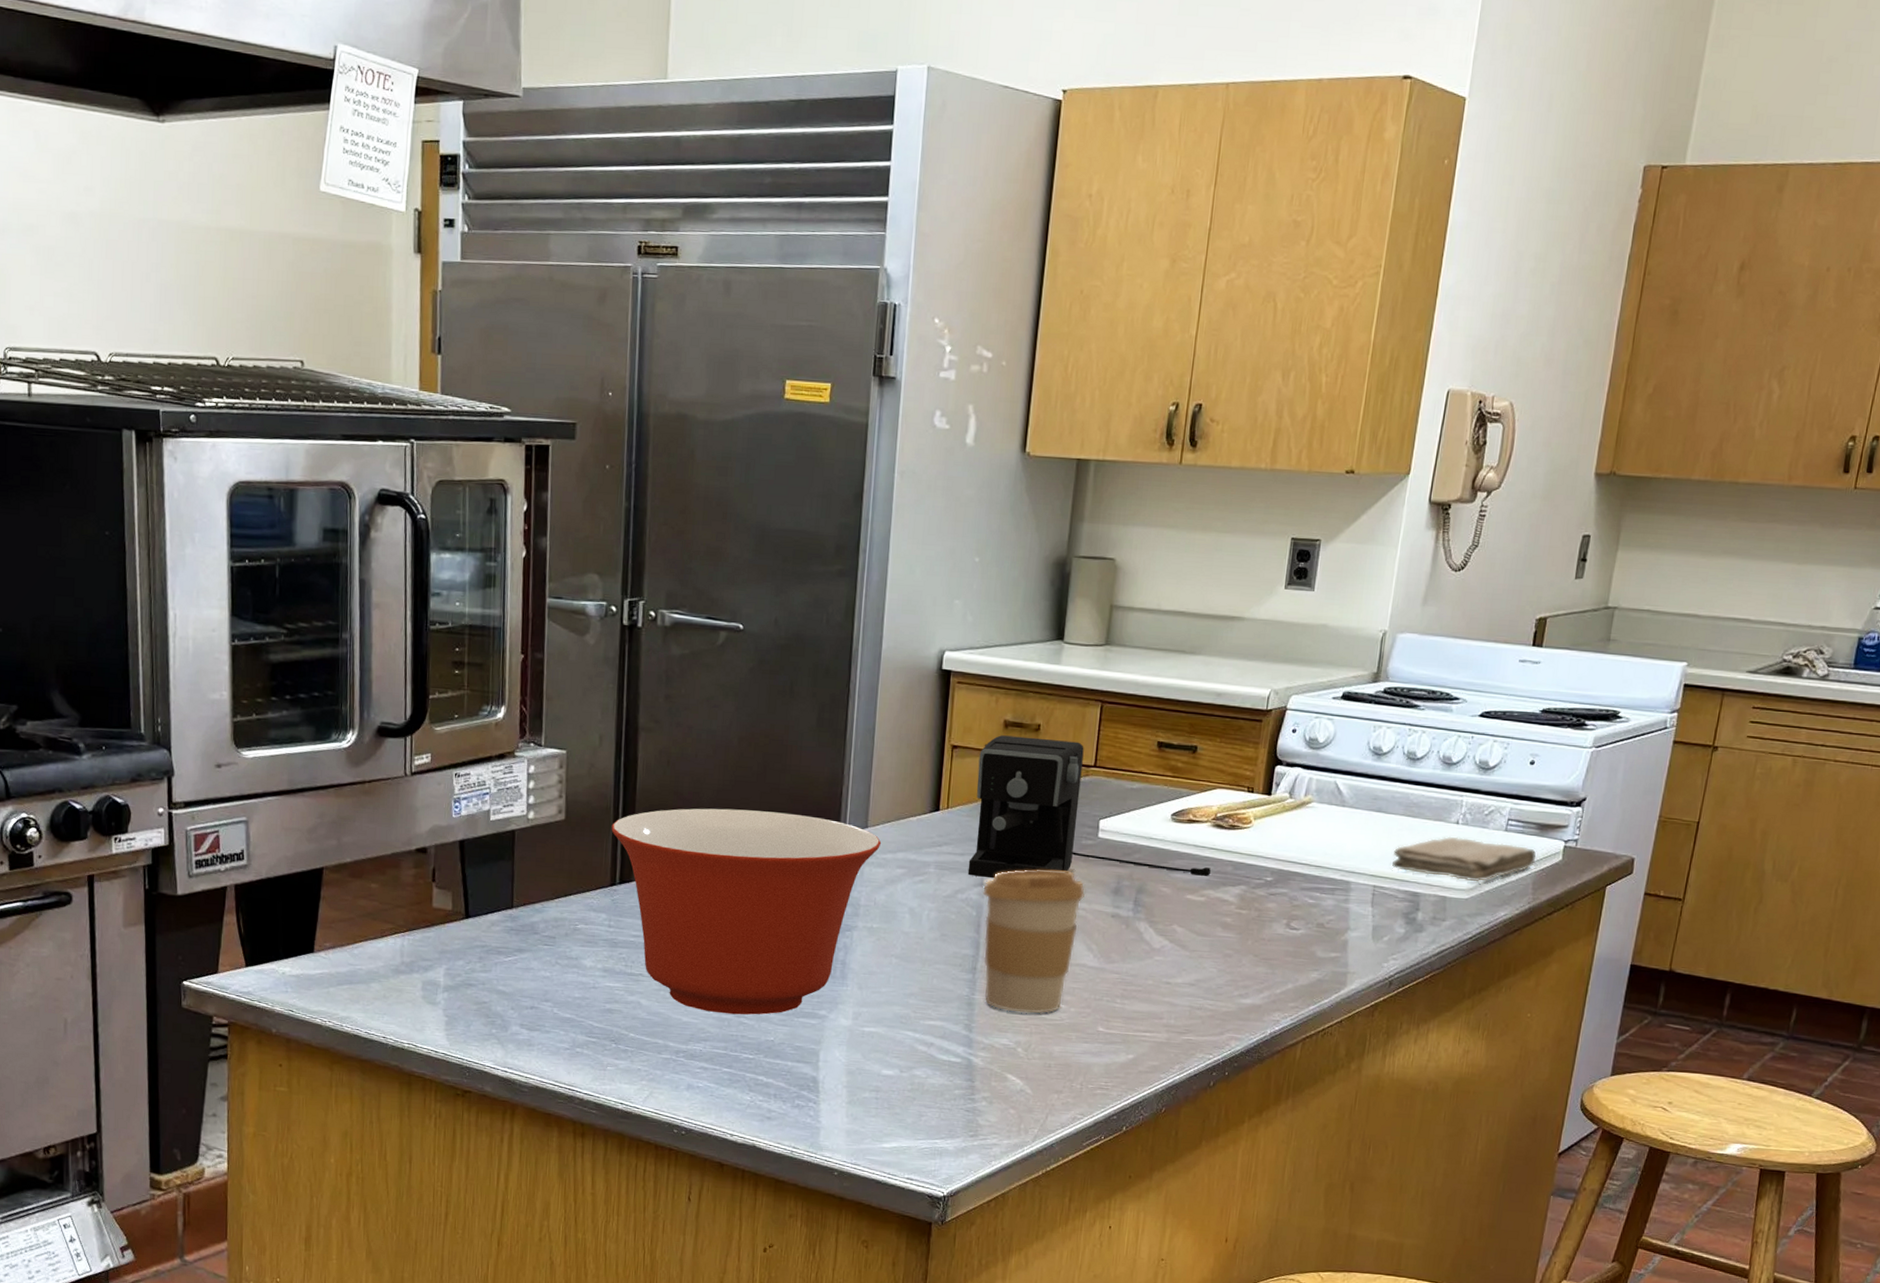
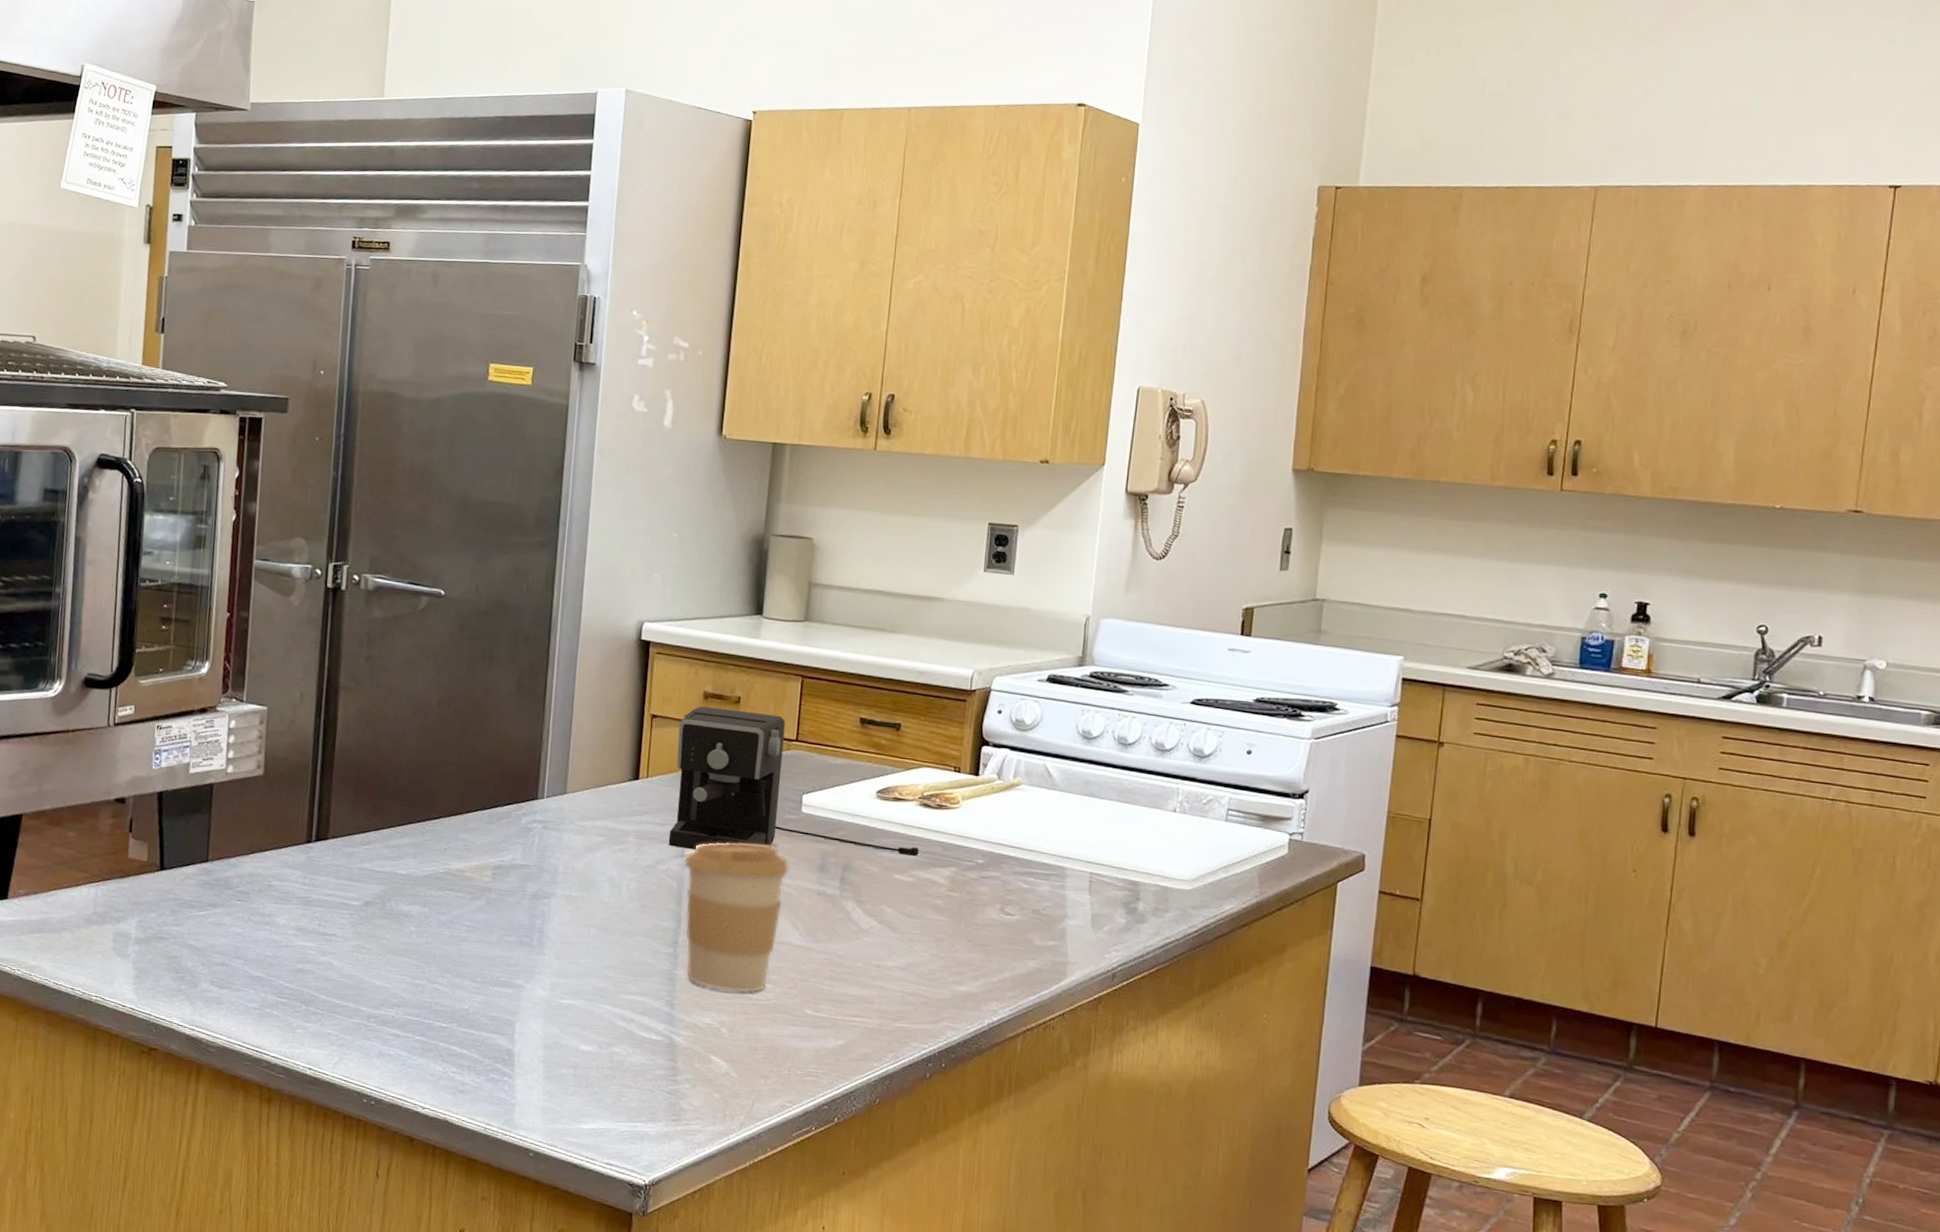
mixing bowl: present [611,808,882,1015] -> none [309,768,581,982]
washcloth: present [1392,836,1537,882] -> none [1109,824,1261,873]

